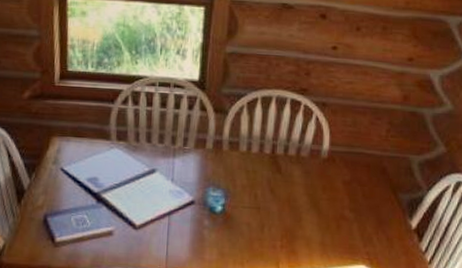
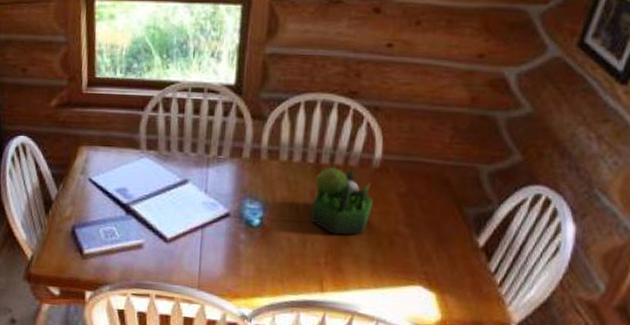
plant: none [267,155,322,220] -> present [309,165,373,235]

